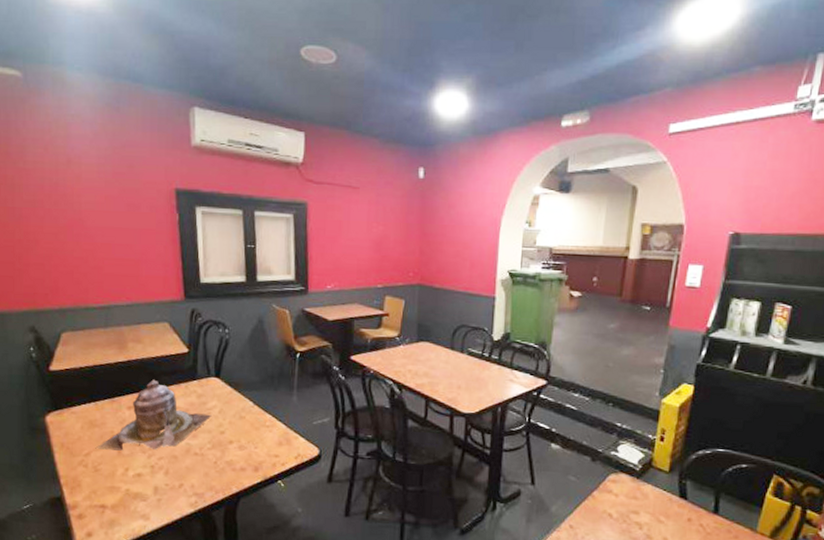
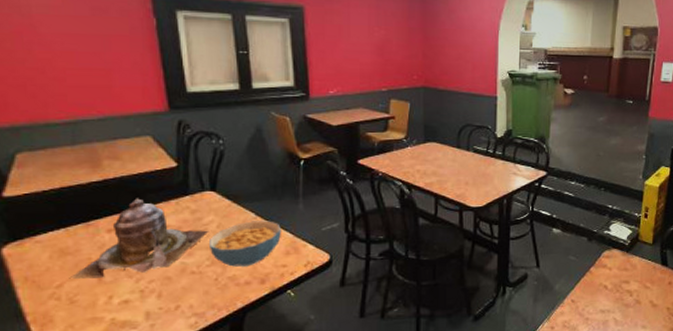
cereal bowl: none [211,409,275,453] -> present [209,220,281,267]

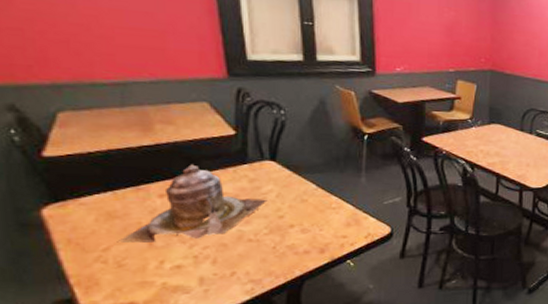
cereal bowl: present [209,220,281,267] -> none [268,192,342,236]

